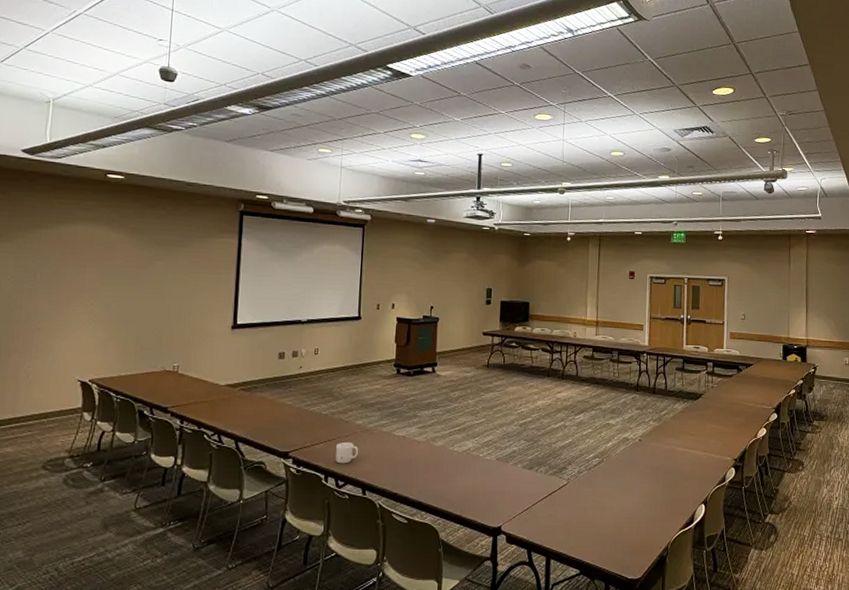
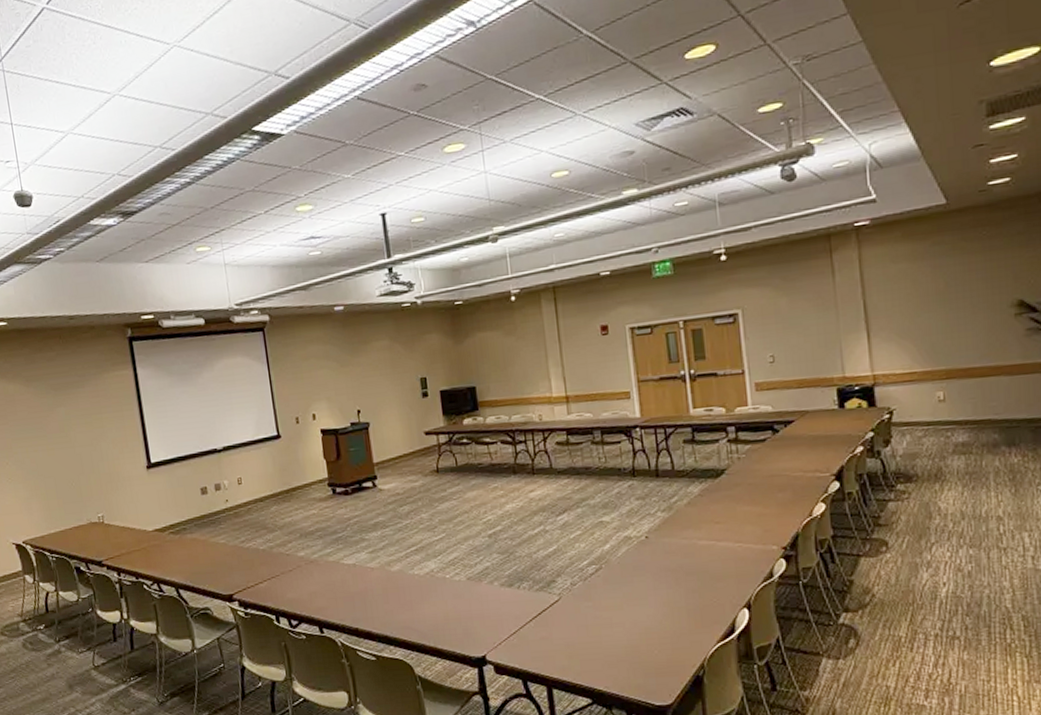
mug: present [335,442,358,464] -> none [280,577,307,602]

